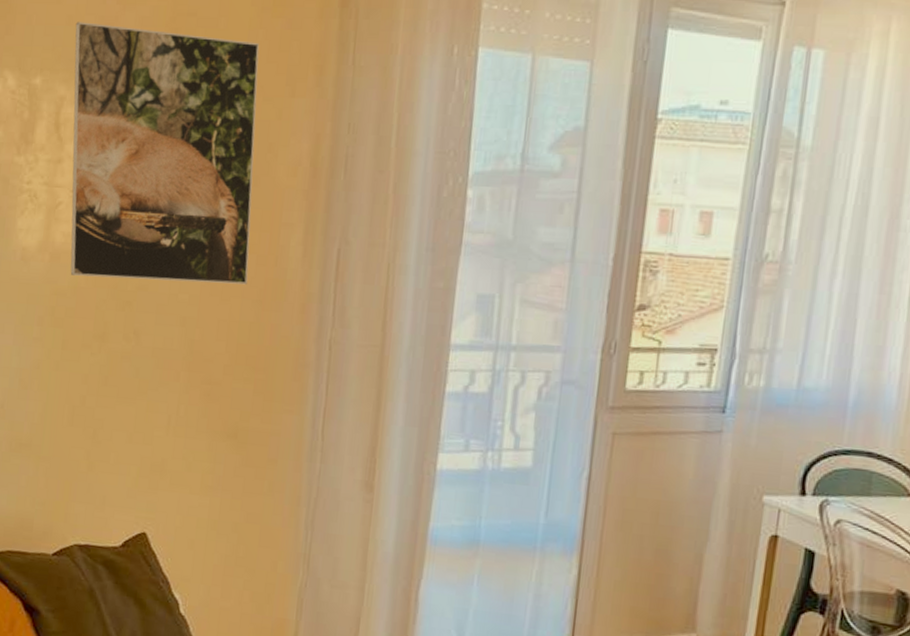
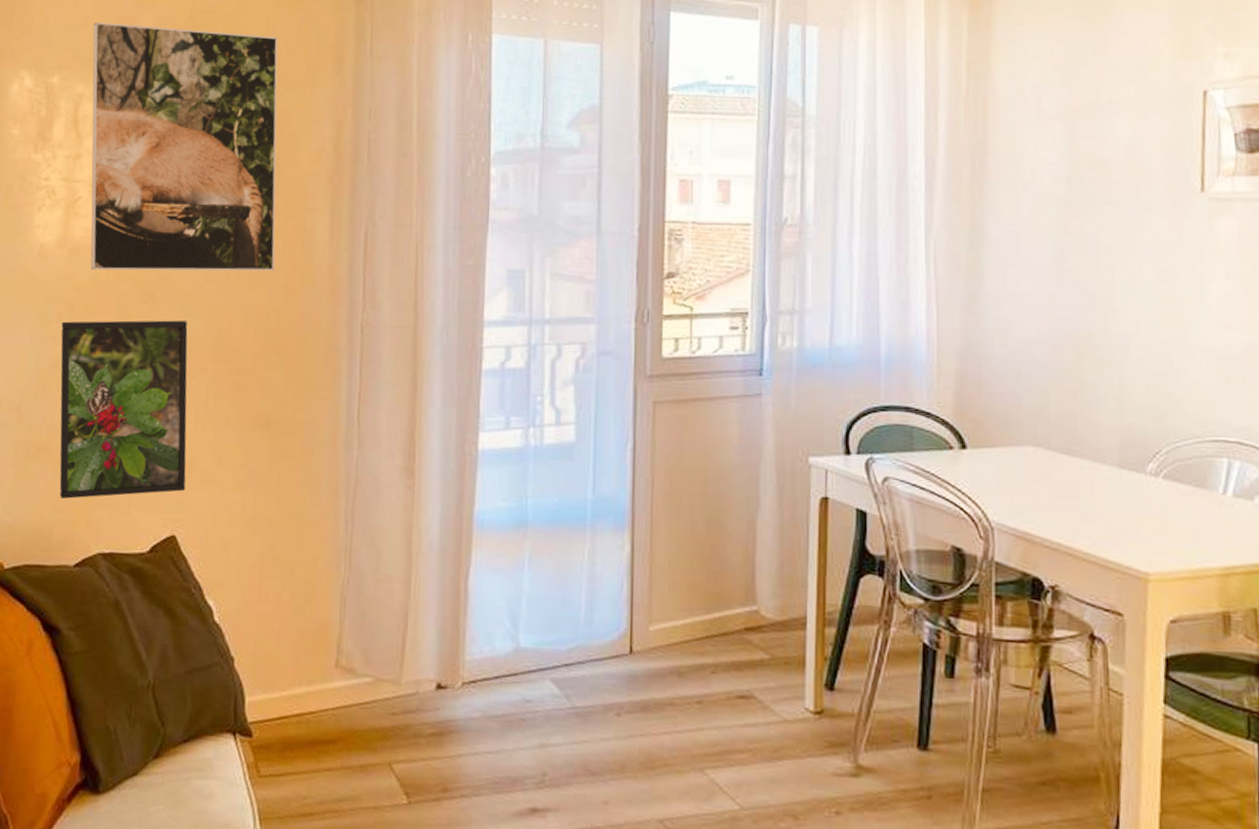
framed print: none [39,324,162,493] -> present [59,320,188,499]

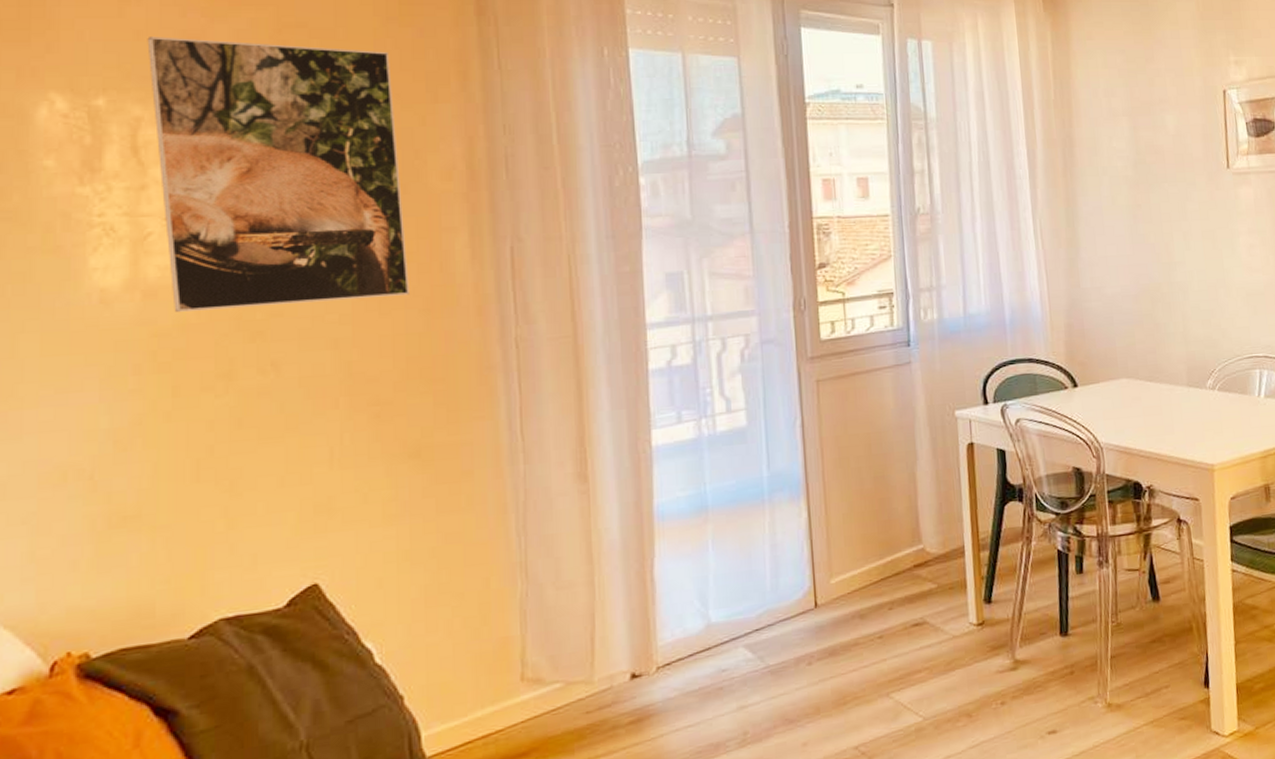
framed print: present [59,320,188,499] -> none [141,356,326,568]

